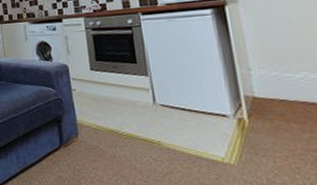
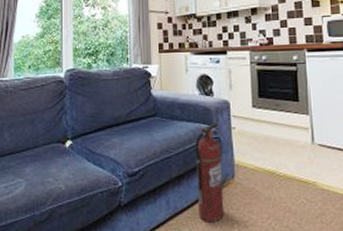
fire extinguisher: none [38,85,71,177] -> present [195,122,224,222]

